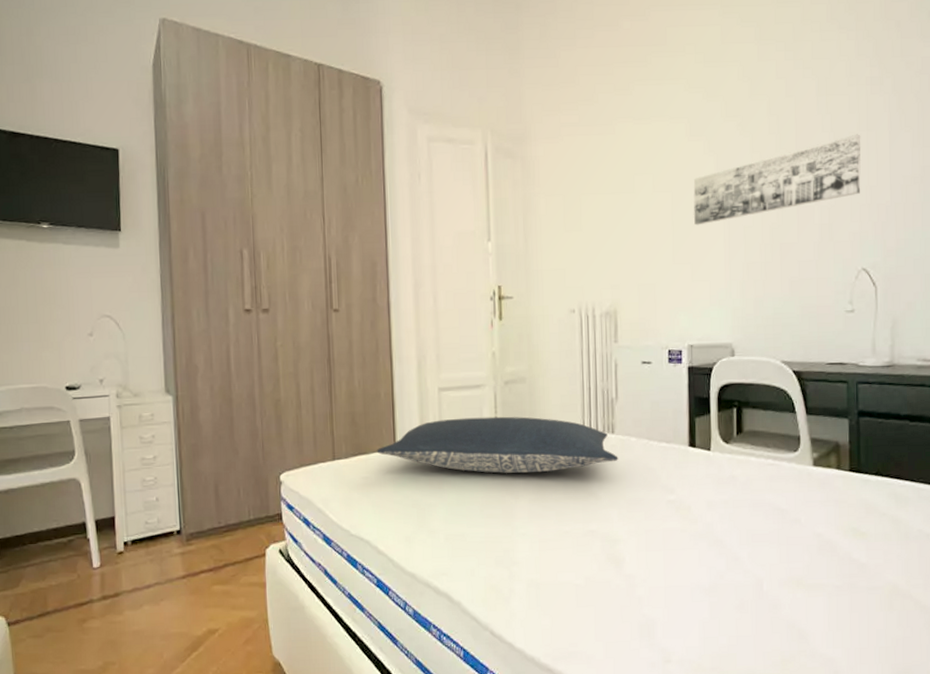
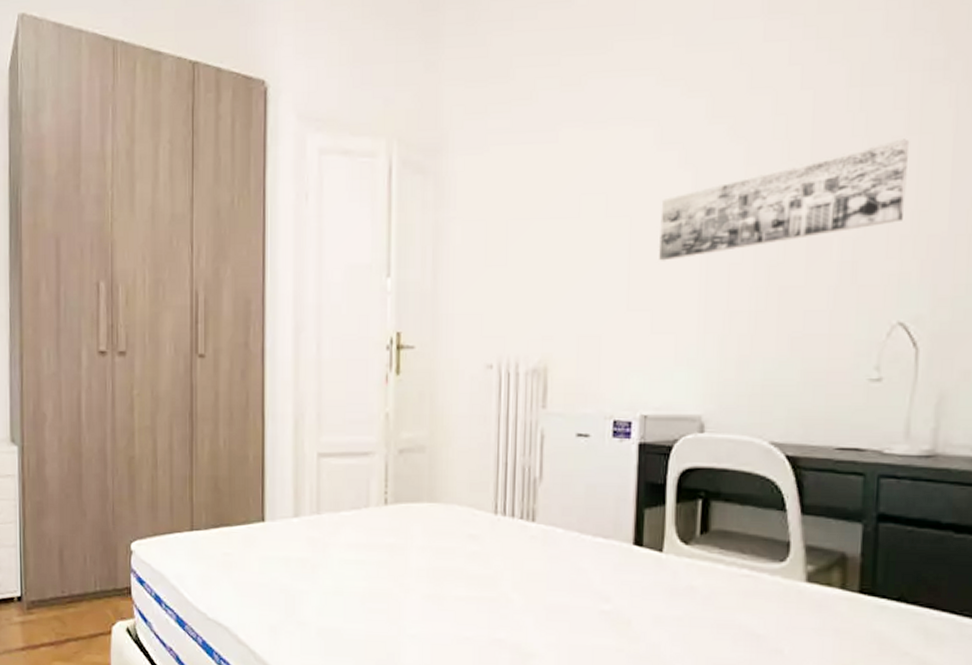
pillow: present [377,416,618,474] -> none [242,490,539,563]

